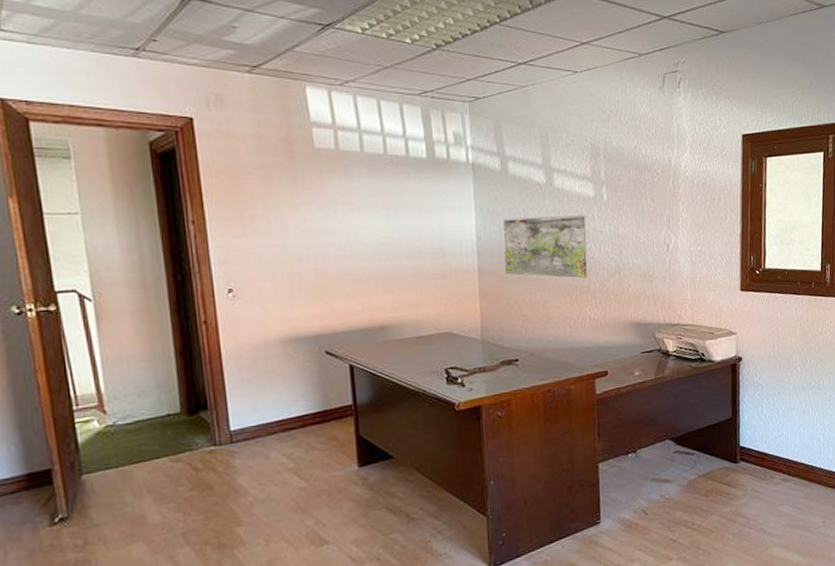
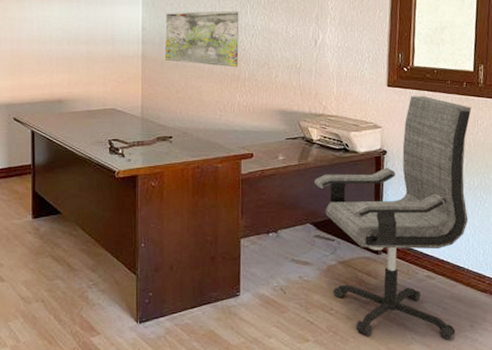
office chair: none [672,298,820,546] -> present [314,96,472,340]

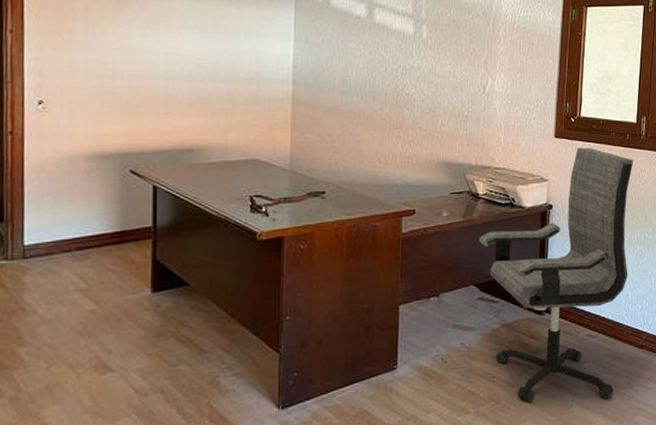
map: present [164,11,239,68] -> none [318,49,404,114]

